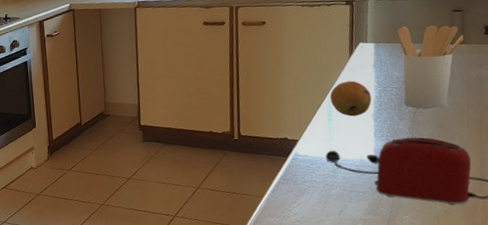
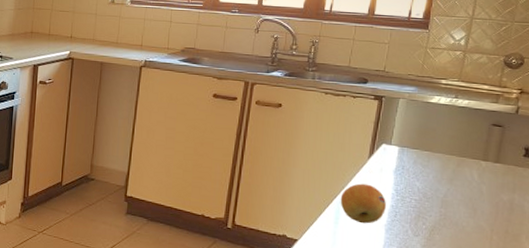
utensil holder: present [396,25,464,110] -> none [422,133,500,230]

